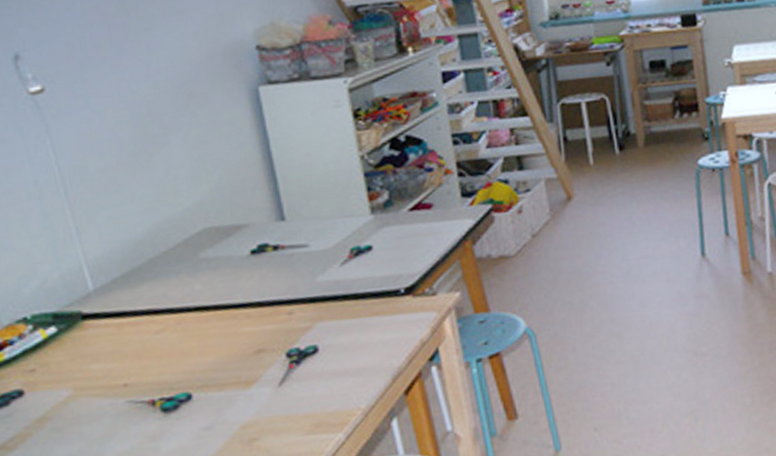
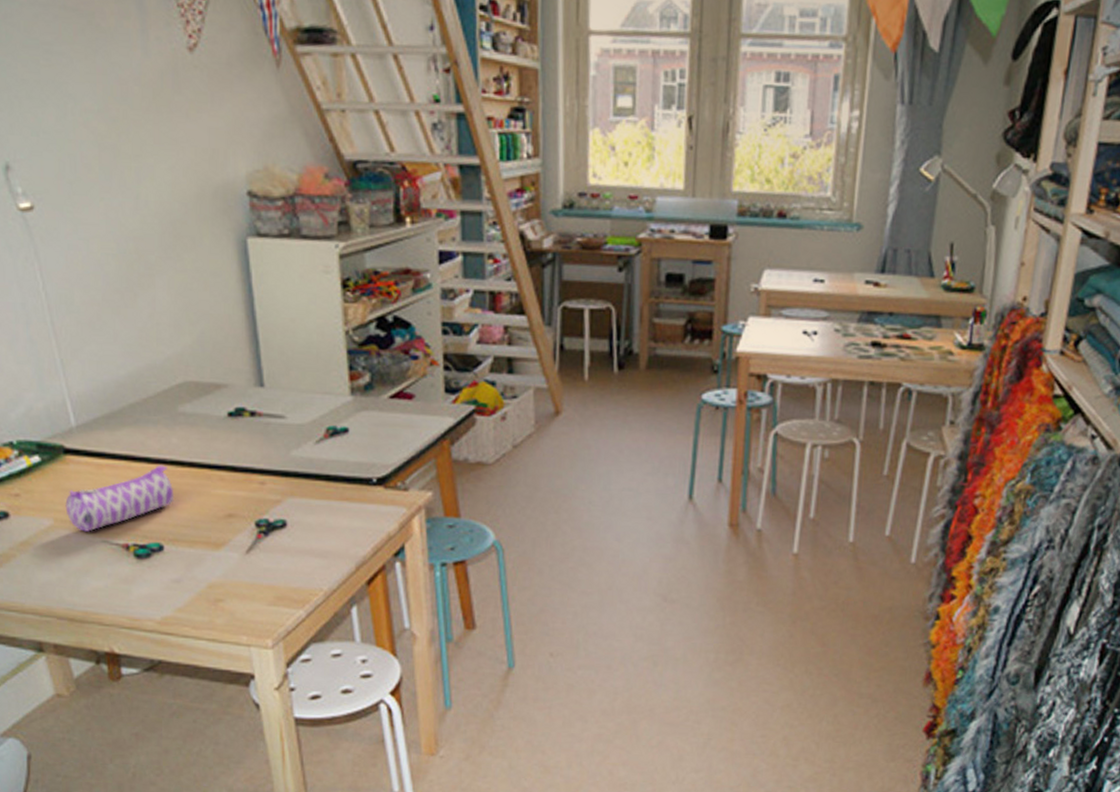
pencil case: none [85,313,201,395] -> present [65,465,174,532]

